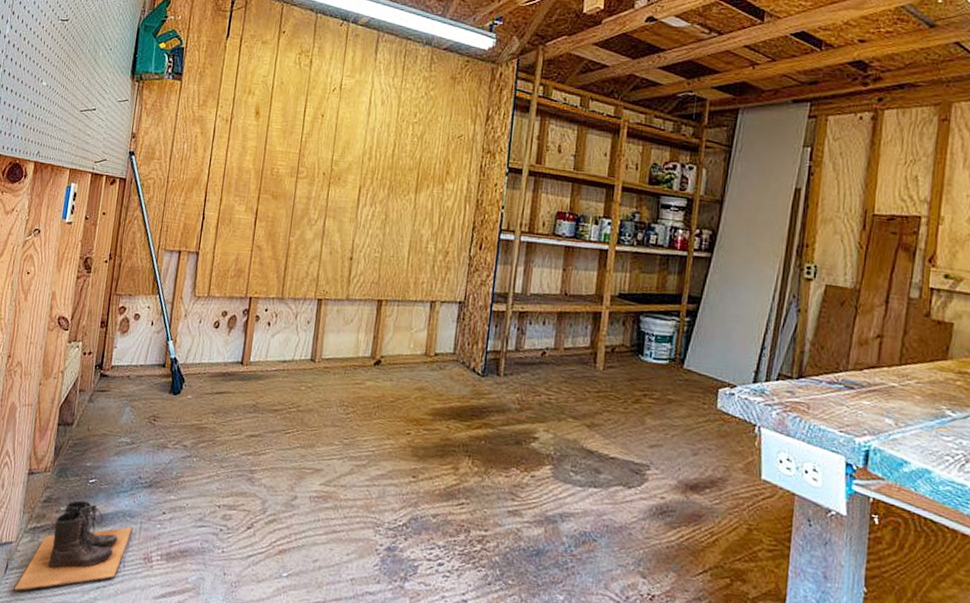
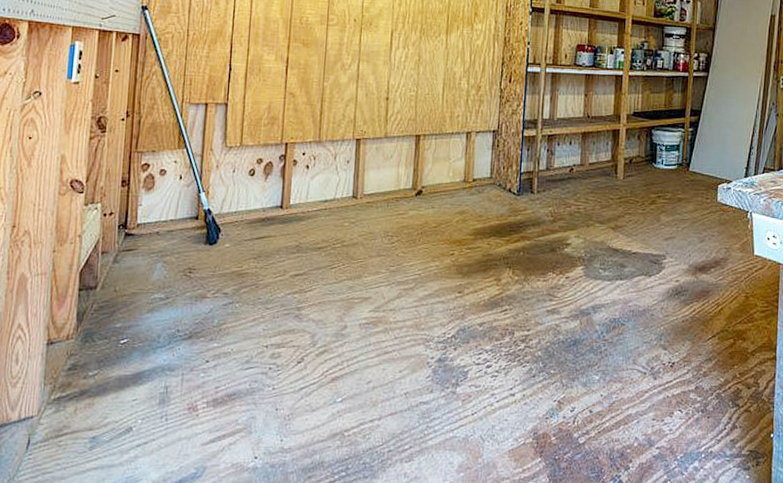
boots: present [13,500,133,592] -> none [39,363,174,465]

